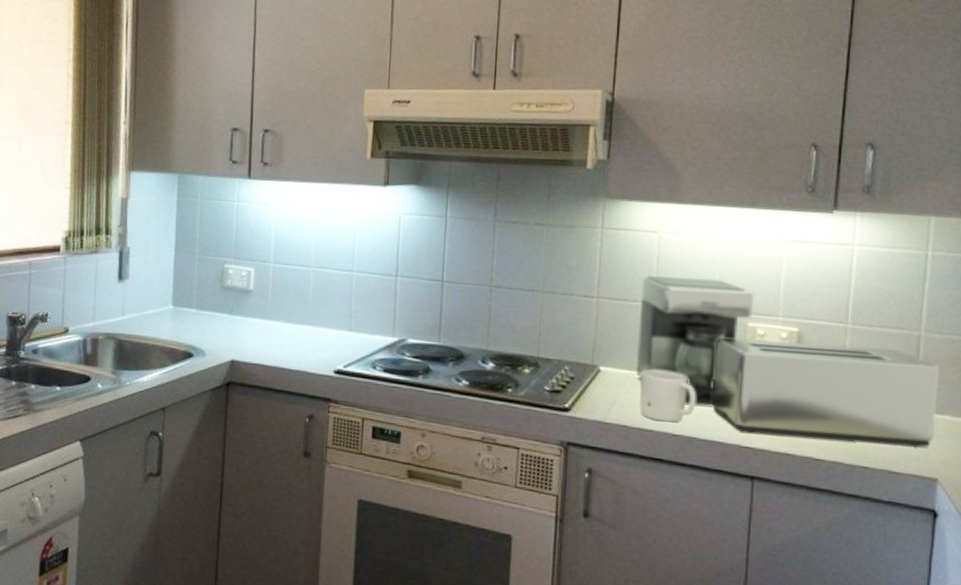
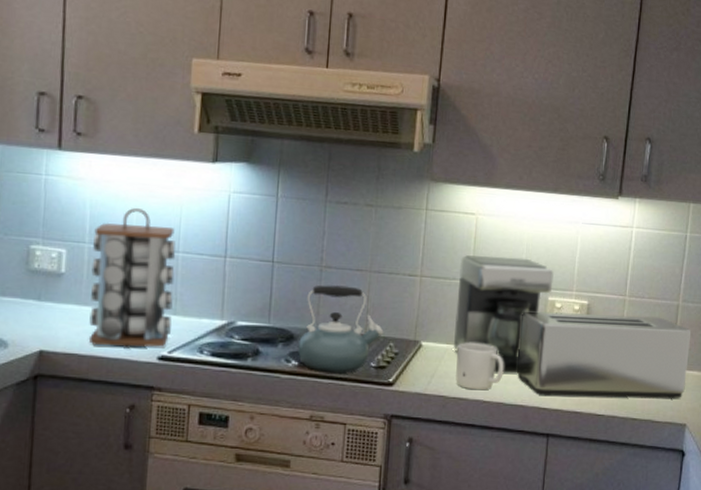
spice rack: none [273,229,351,361] -> present [89,207,176,348]
kettle: none [467,305,558,396] -> present [297,285,384,374]

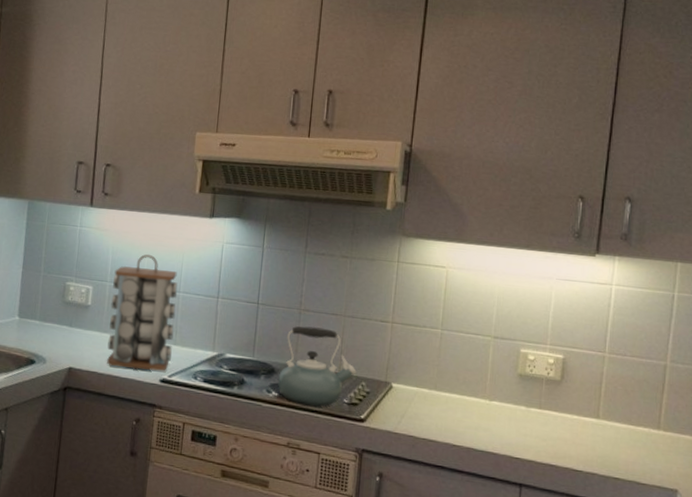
coffee maker: present [453,255,554,373] -> none [423,305,526,420]
mug: present [456,343,504,391] -> none [425,387,475,435]
toaster: present [516,311,692,398] -> none [487,361,682,462]

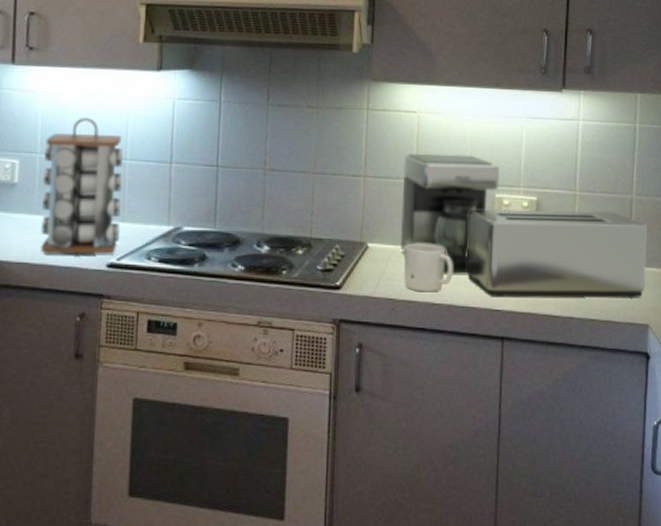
kettle: present [277,326,357,407] -> none [243,188,329,278]
coffee maker: none [423,305,526,420] -> present [400,154,500,274]
mug: none [425,387,475,435] -> present [404,243,453,292]
toaster: none [487,361,682,462] -> present [466,209,648,297]

